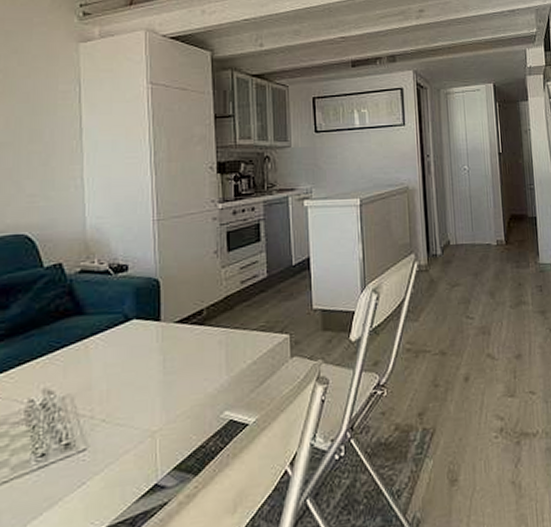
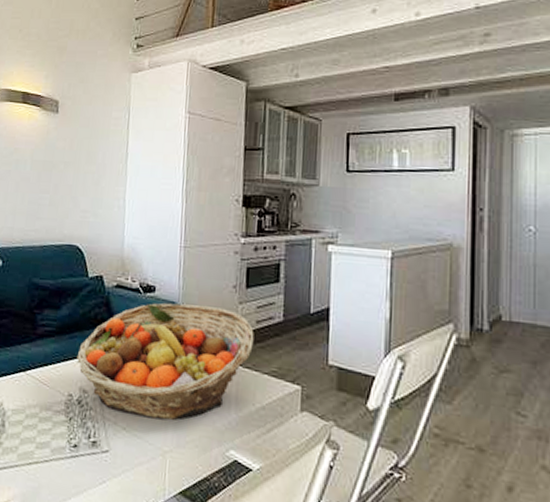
fruit basket: none [35,275,240,405] -> present [76,302,254,421]

